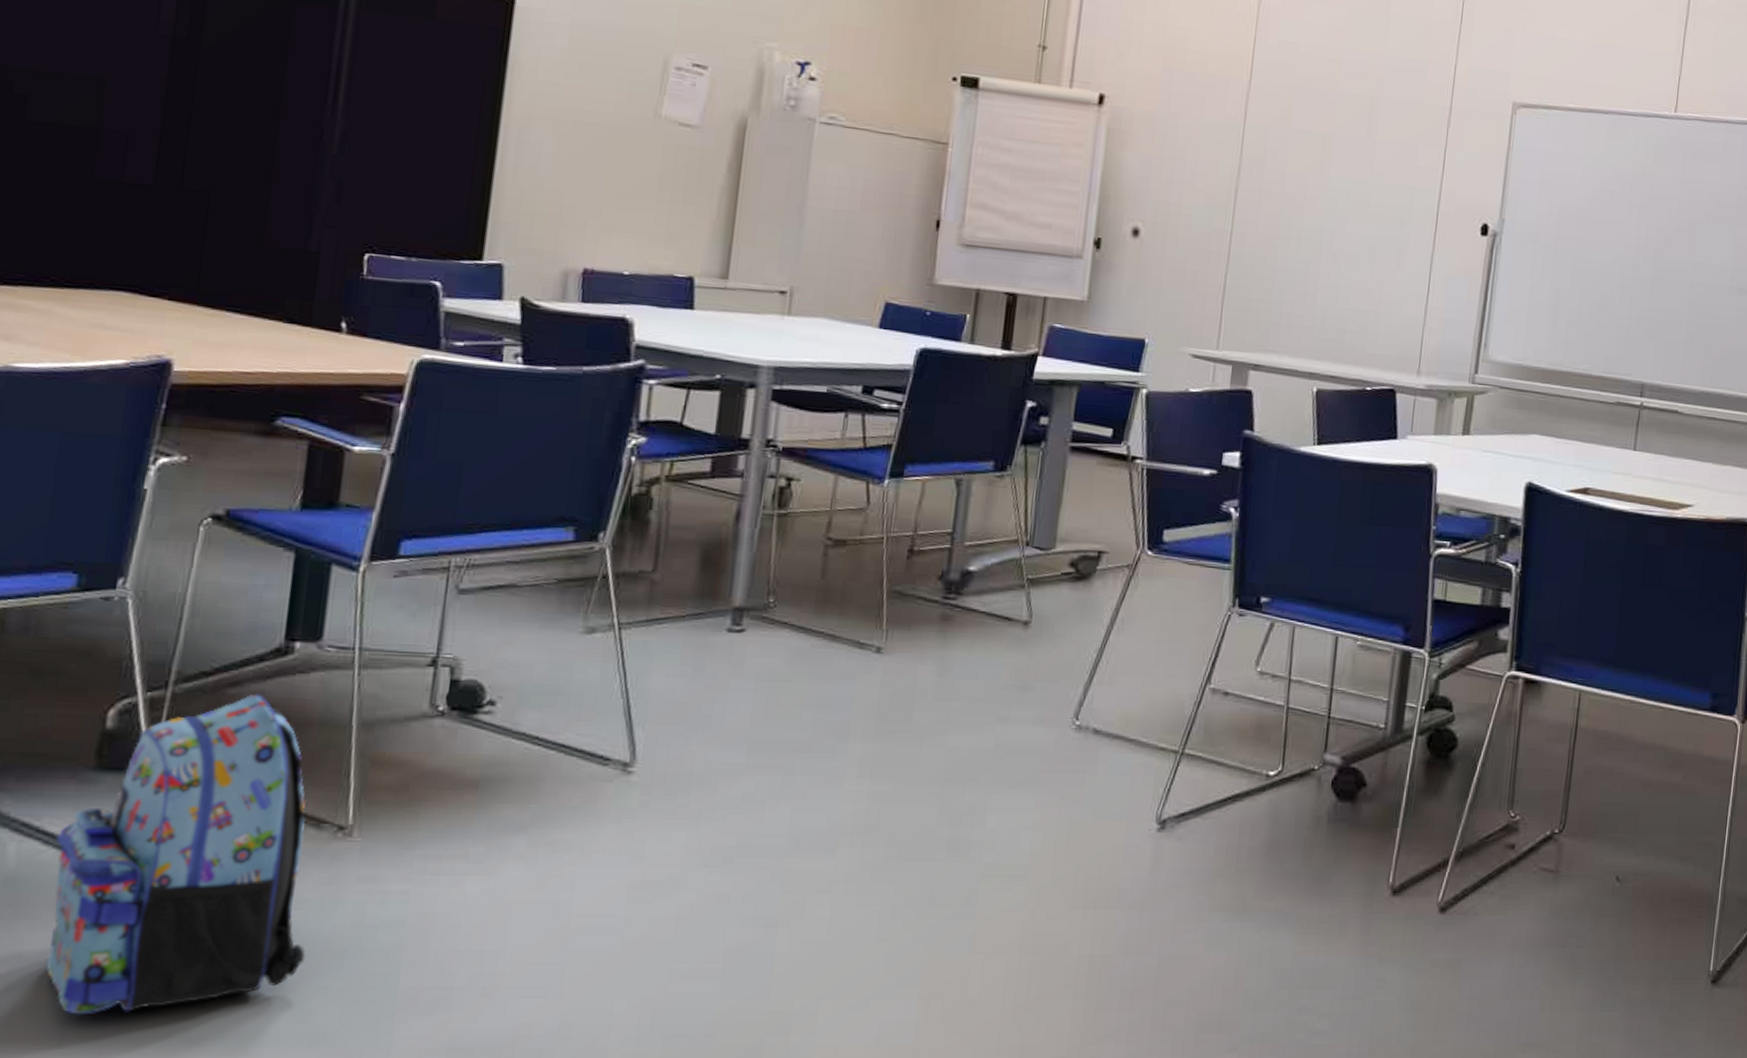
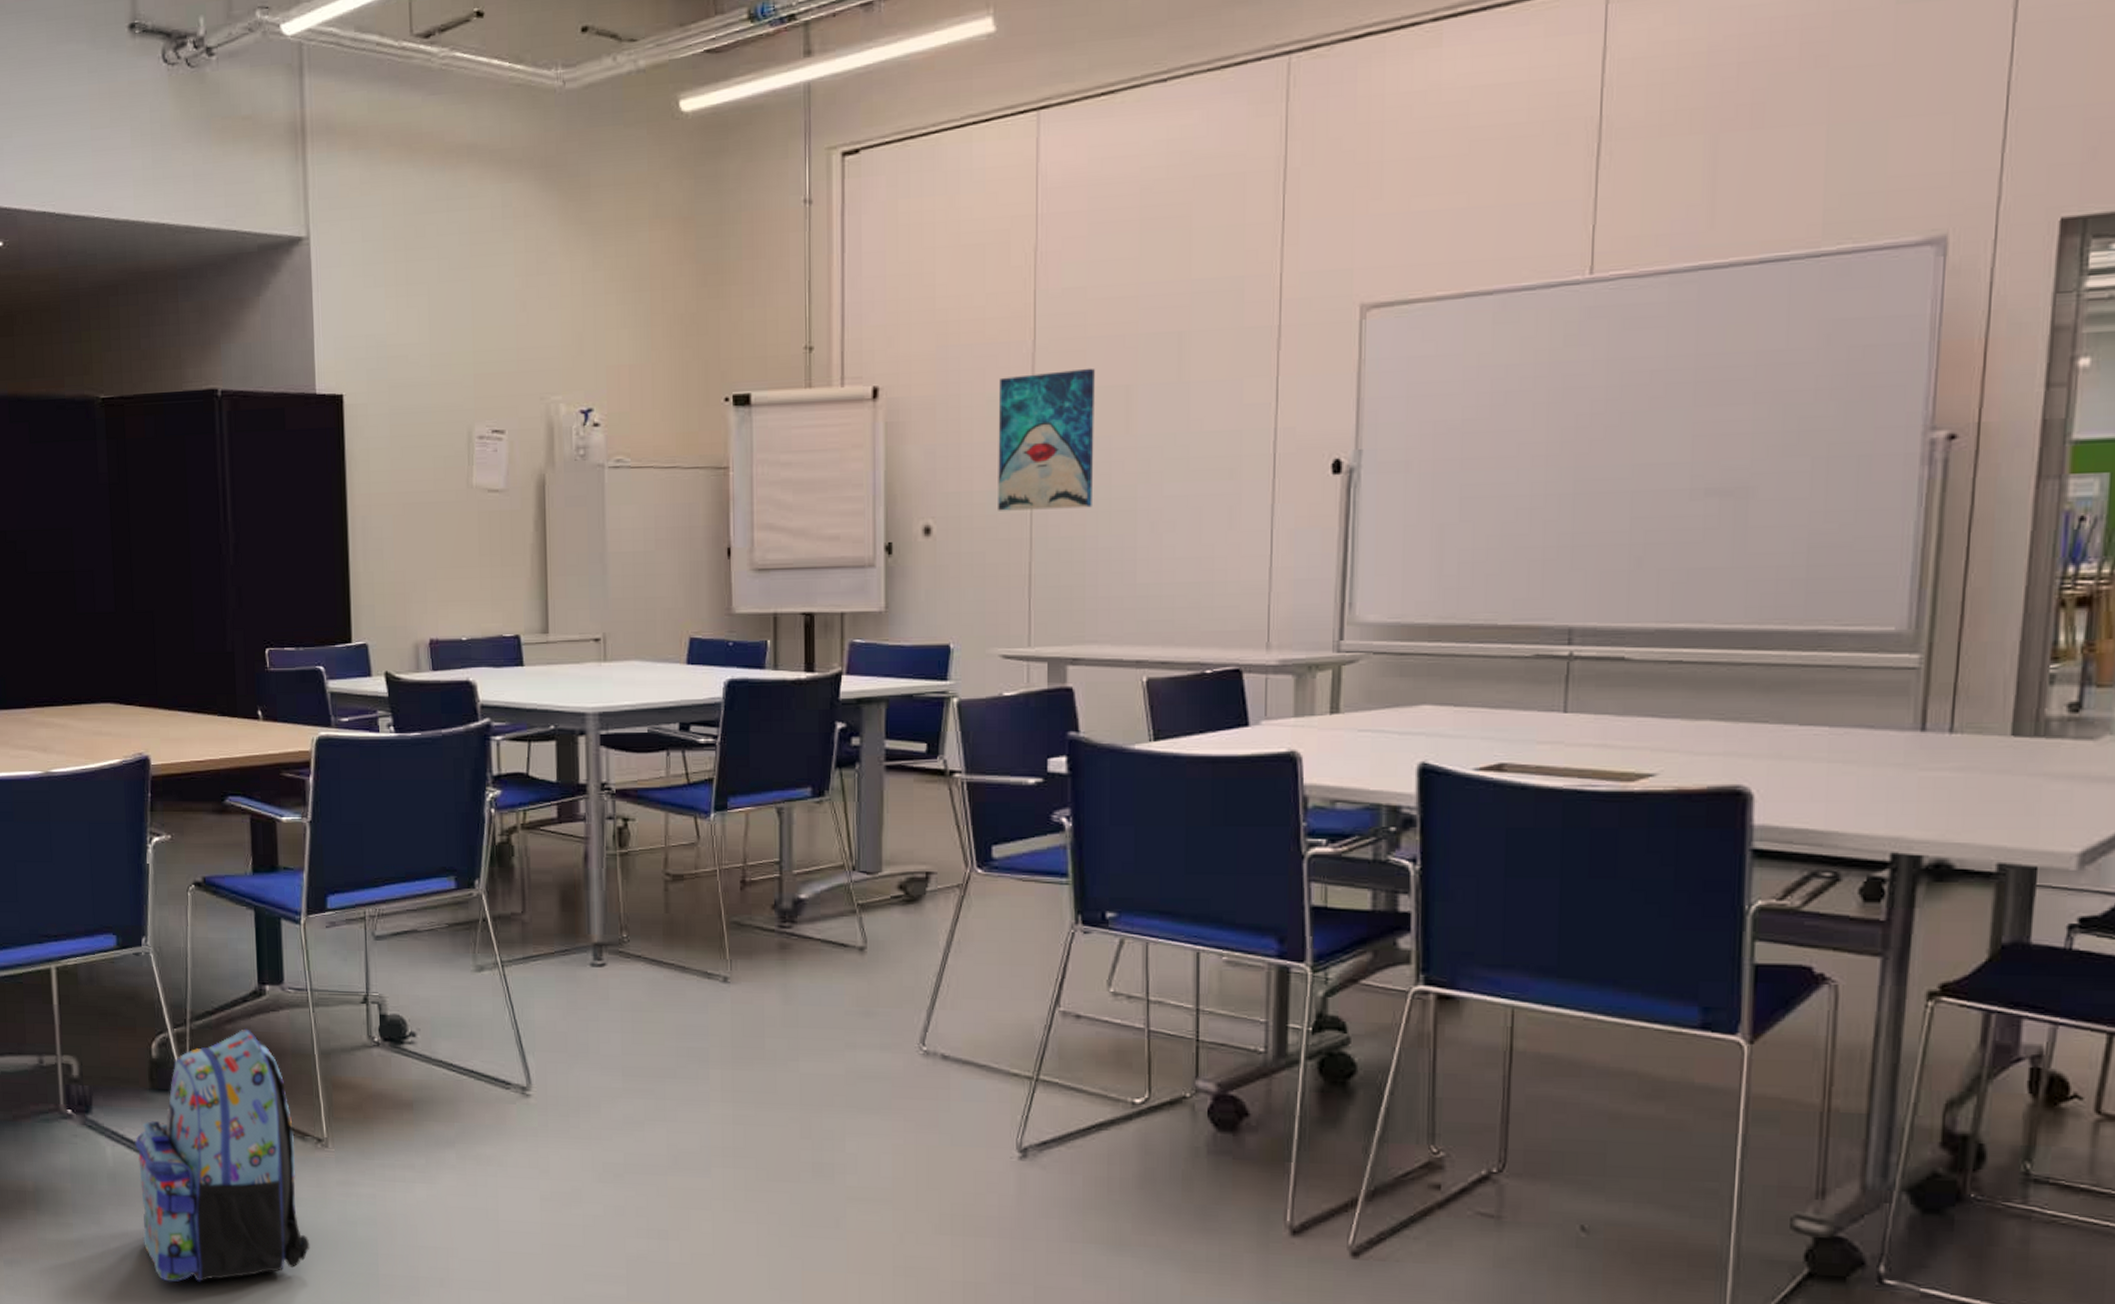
wall art: none [1202,107,1299,234] -> present [998,368,1095,511]

